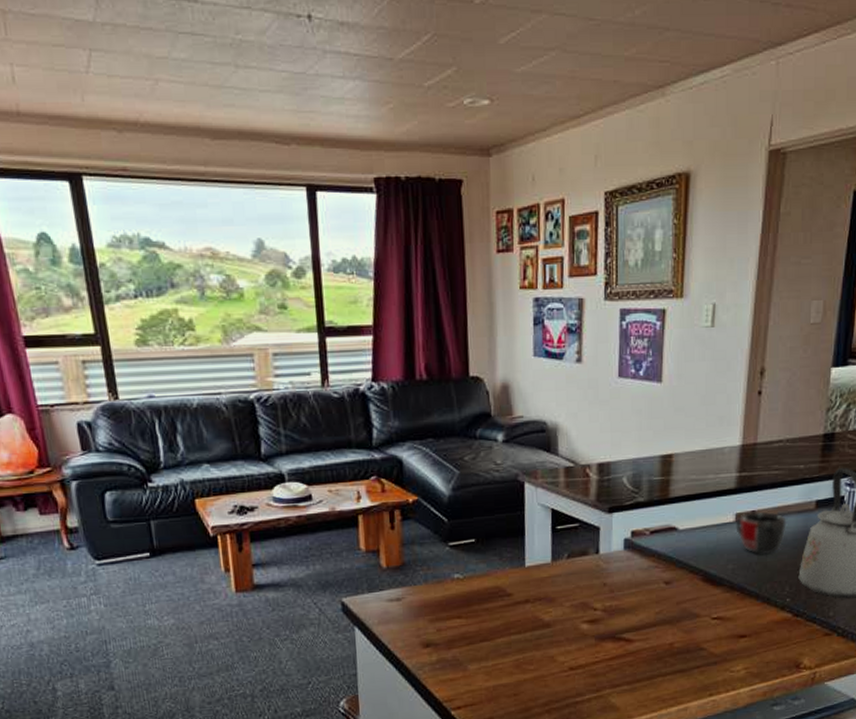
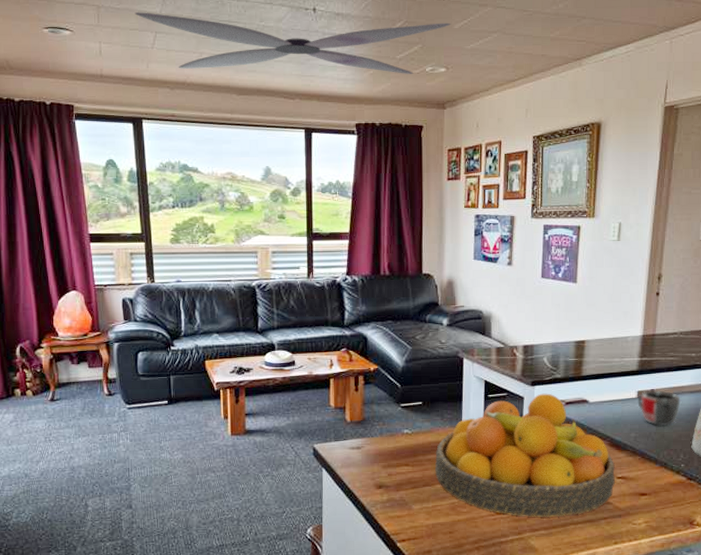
ceiling fan: none [57,20,495,109] -> present [134,12,451,74]
fruit bowl: none [494,521,709,671] -> present [435,393,615,517]

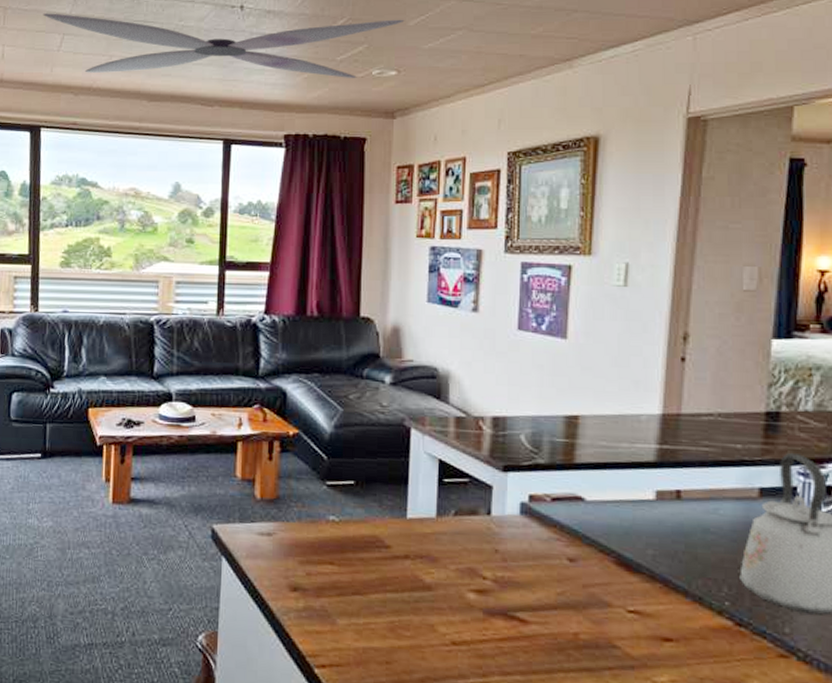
fruit bowl: present [435,393,615,517] -> none [369,482,624,659]
mug: present [637,390,681,427] -> none [656,491,721,545]

